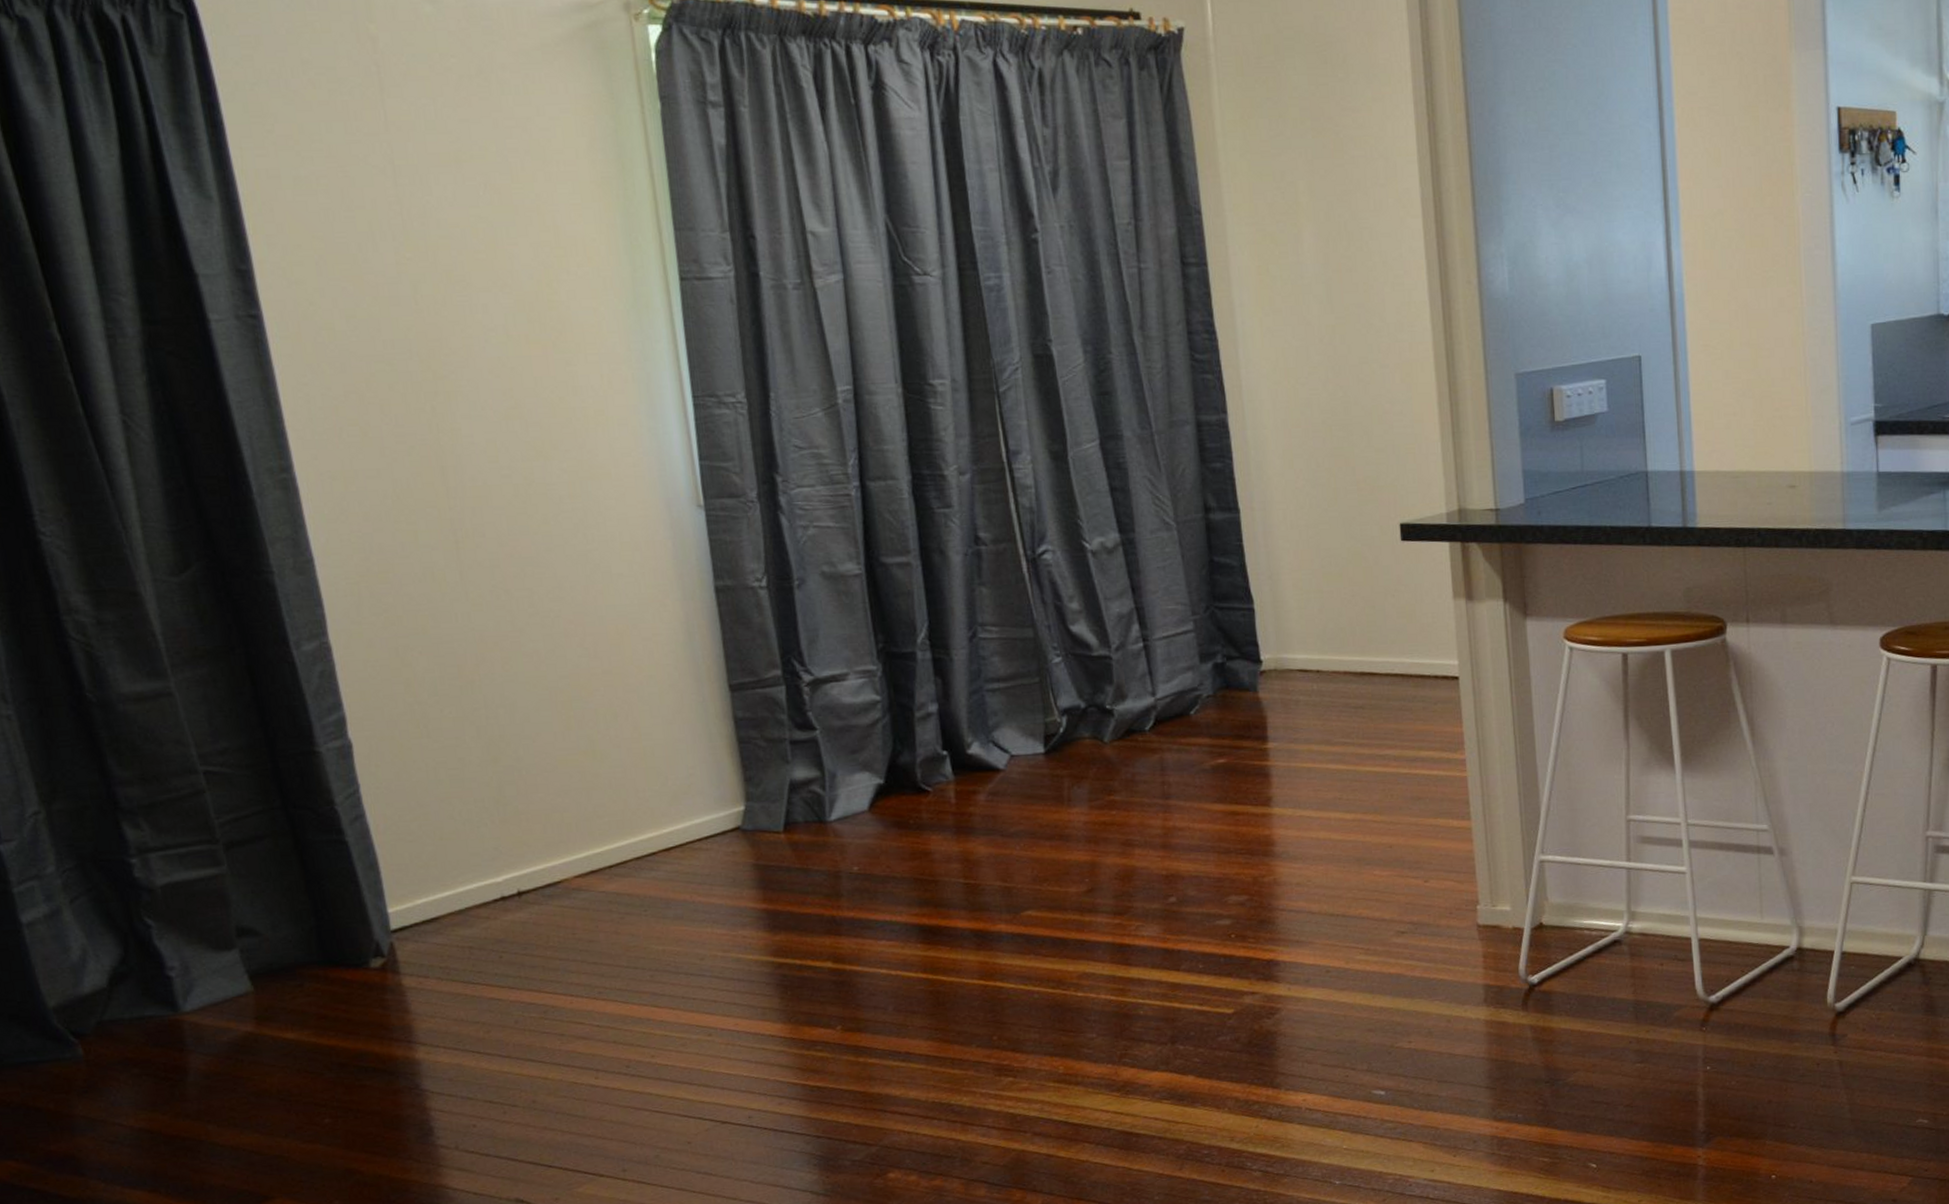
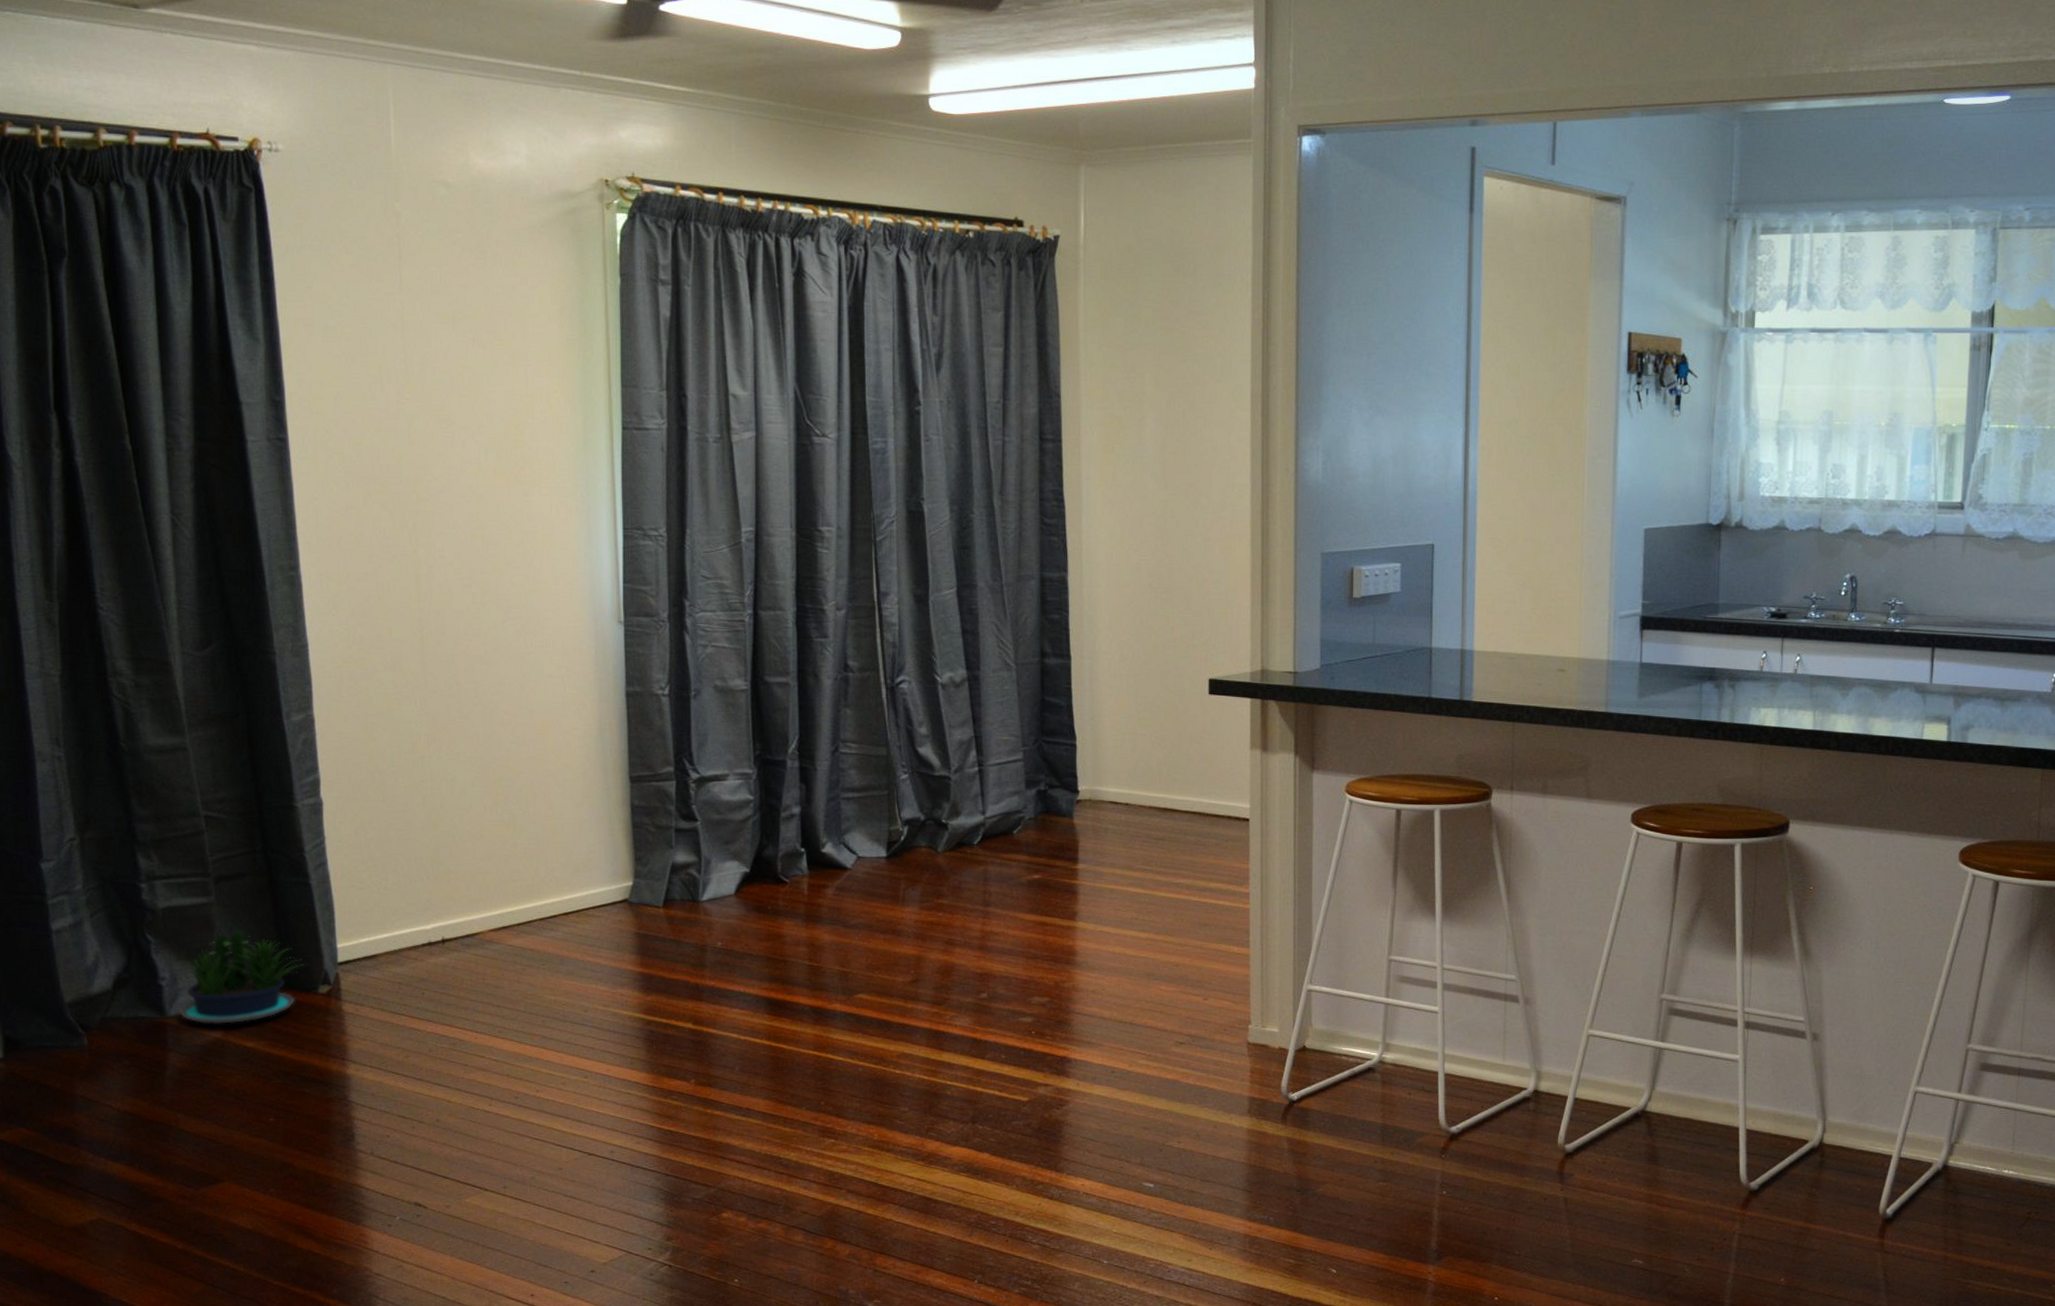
potted plant: none [195,902,355,1017] -> present [178,929,309,1025]

